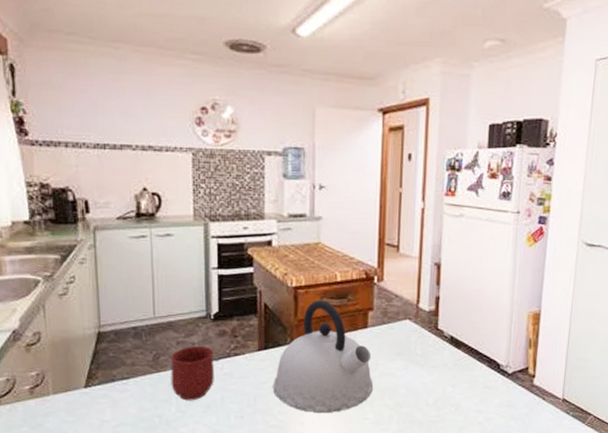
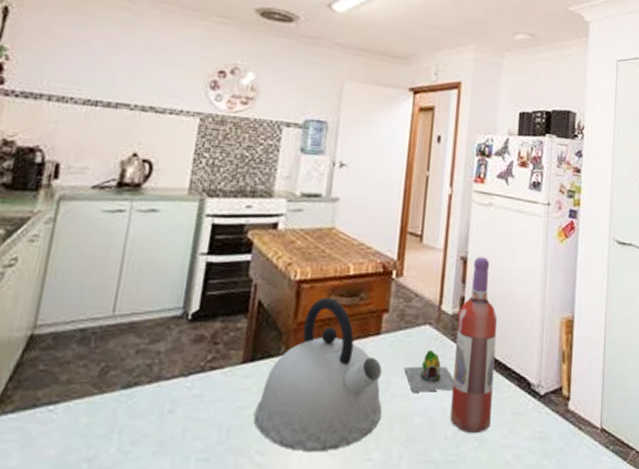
mug: present [170,345,214,401] -> none [116,355,184,436]
decorative egg: none [390,339,433,371] -> present [404,349,455,392]
wine bottle: none [430,262,470,402] -> present [450,257,498,434]

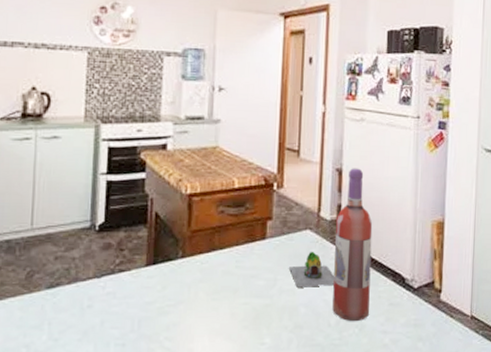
kettle: present [254,297,383,451] -> none [160,208,271,337]

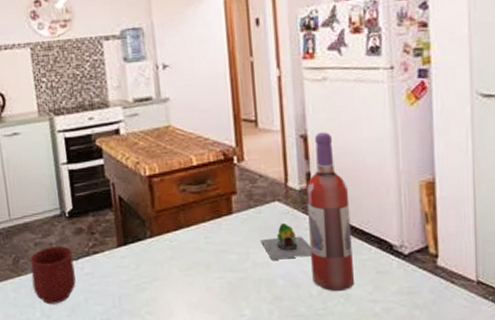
mug: none [44,261,96,327] -> present [29,245,76,305]

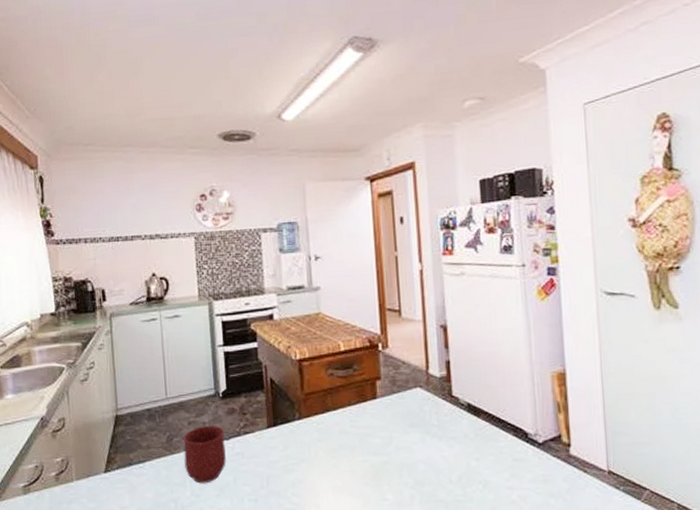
decorative egg: present [261,222,312,260] -> none [403,408,452,445]
wine bottle: present [306,132,354,292] -> none [446,323,492,478]

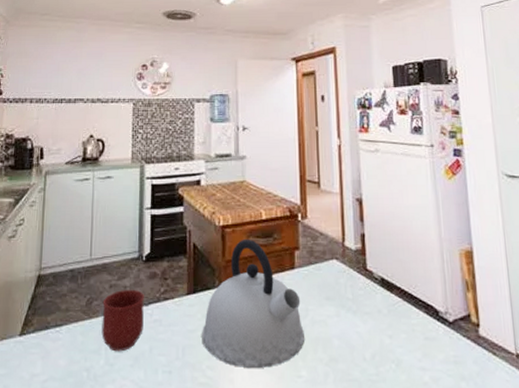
kettle: none [285,371,389,493] -> present [202,238,304,368]

